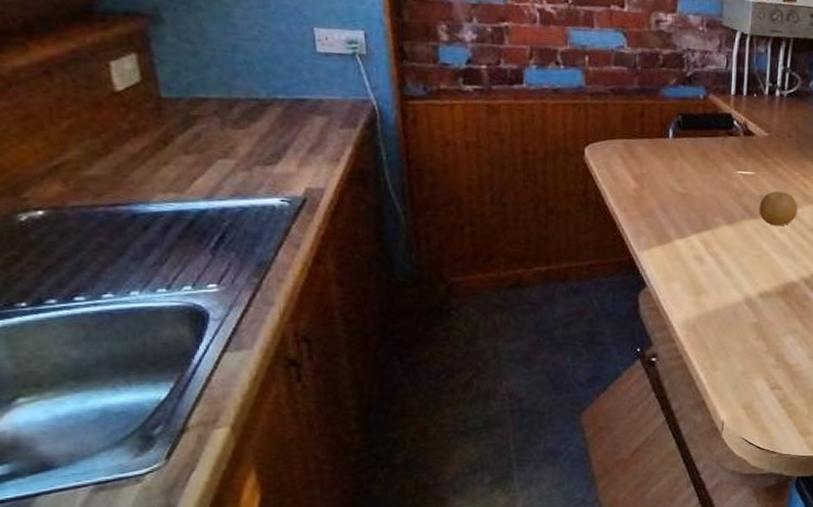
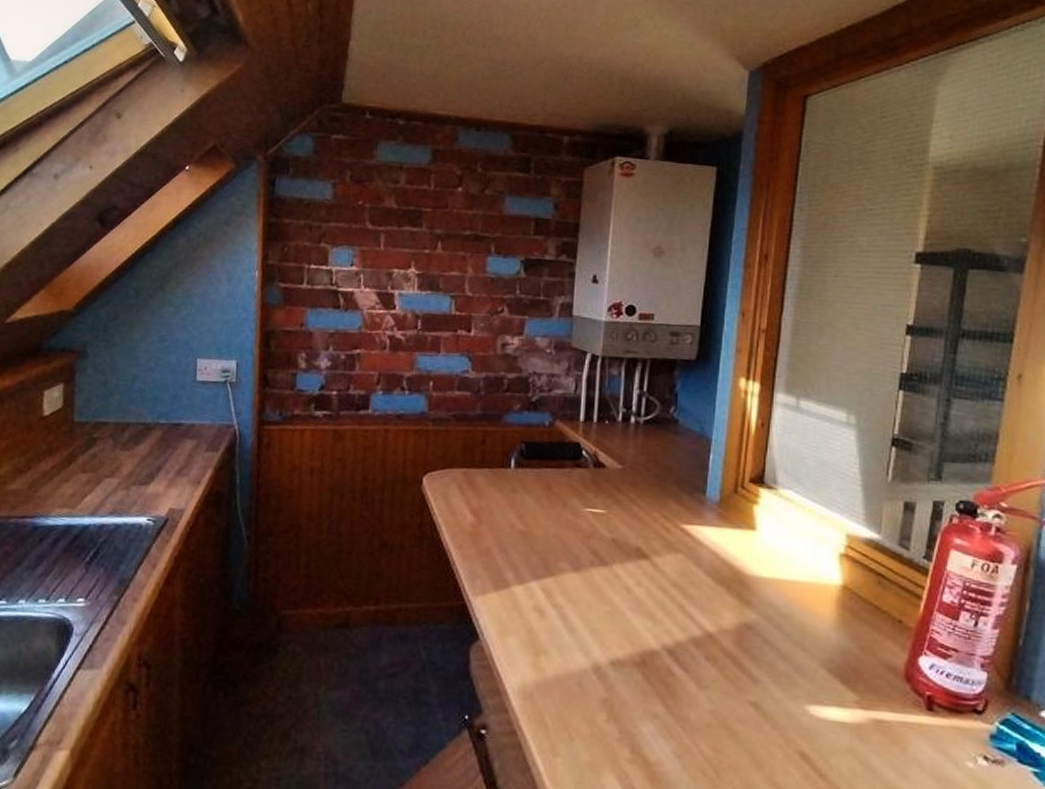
fruit: present [759,191,798,227] -> none [610,534,658,578]

